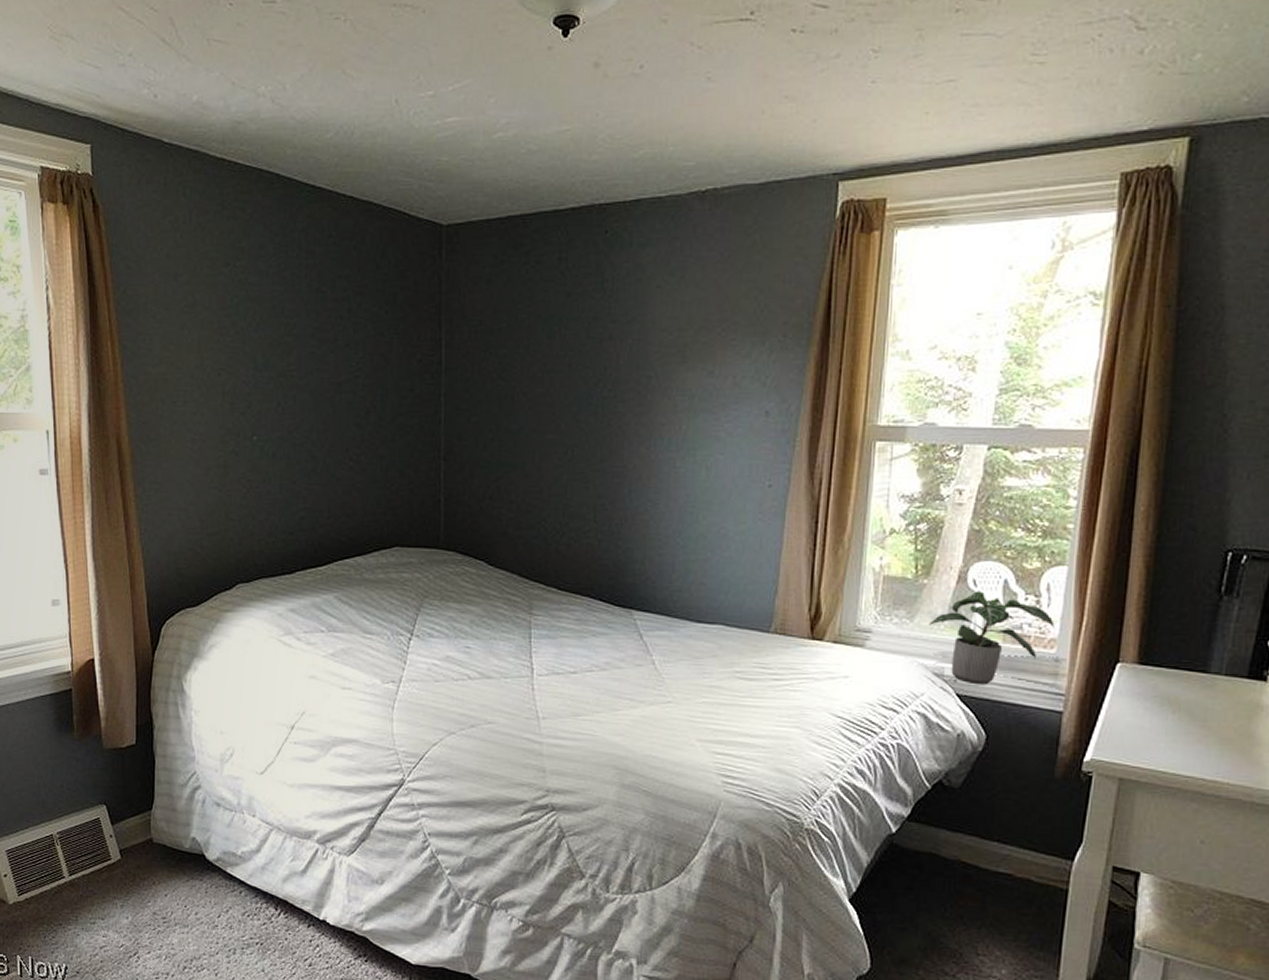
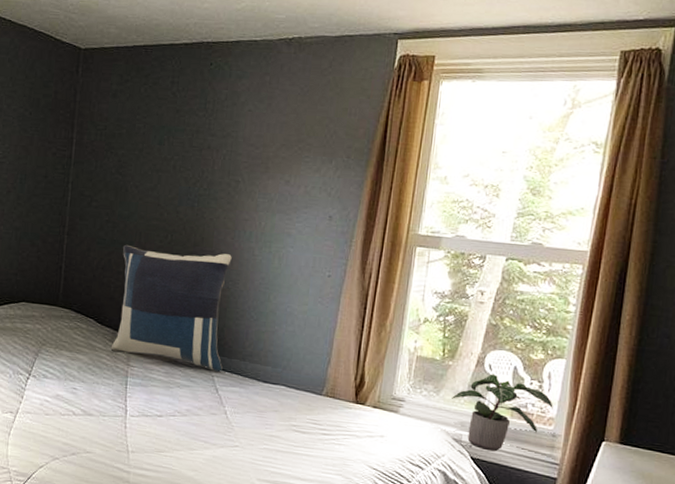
pillow: none [508,466,648,613] -> present [110,244,232,372]

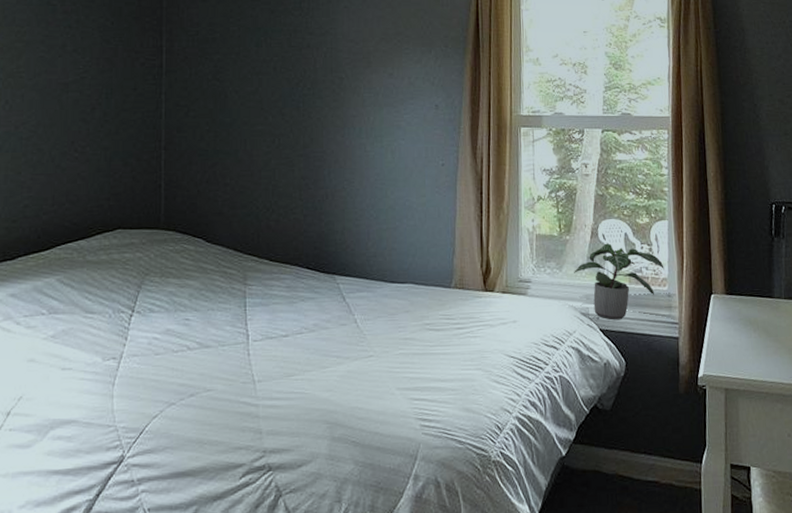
pillow: present [110,244,232,372] -> none [224,153,347,278]

